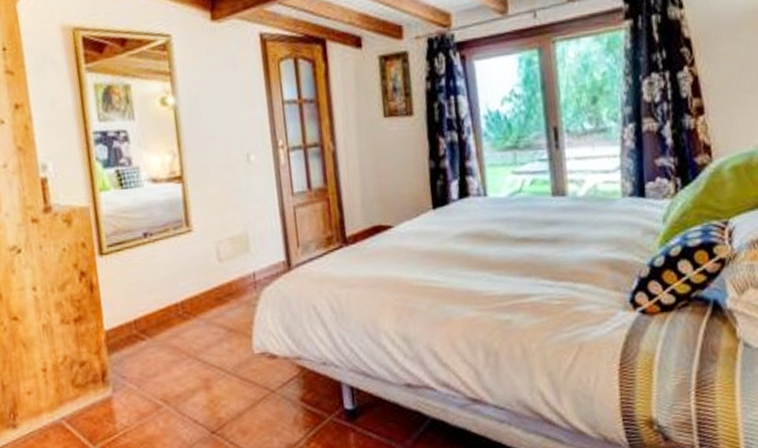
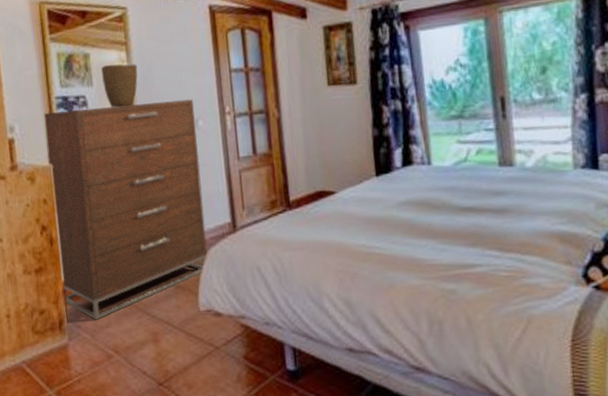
dresser: none [80,132,262,369] -> present [43,98,208,320]
vase: none [144,95,184,143] -> present [101,64,138,108]

